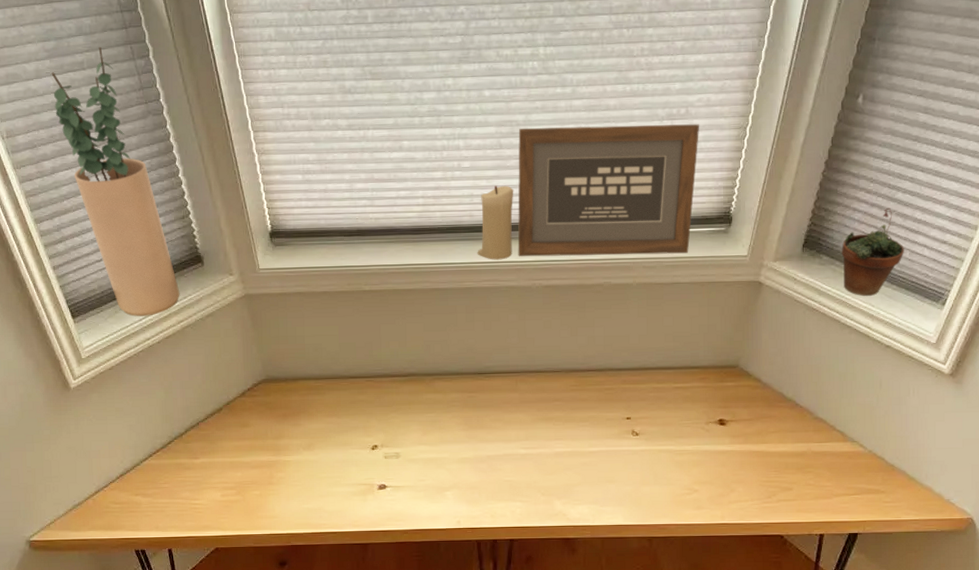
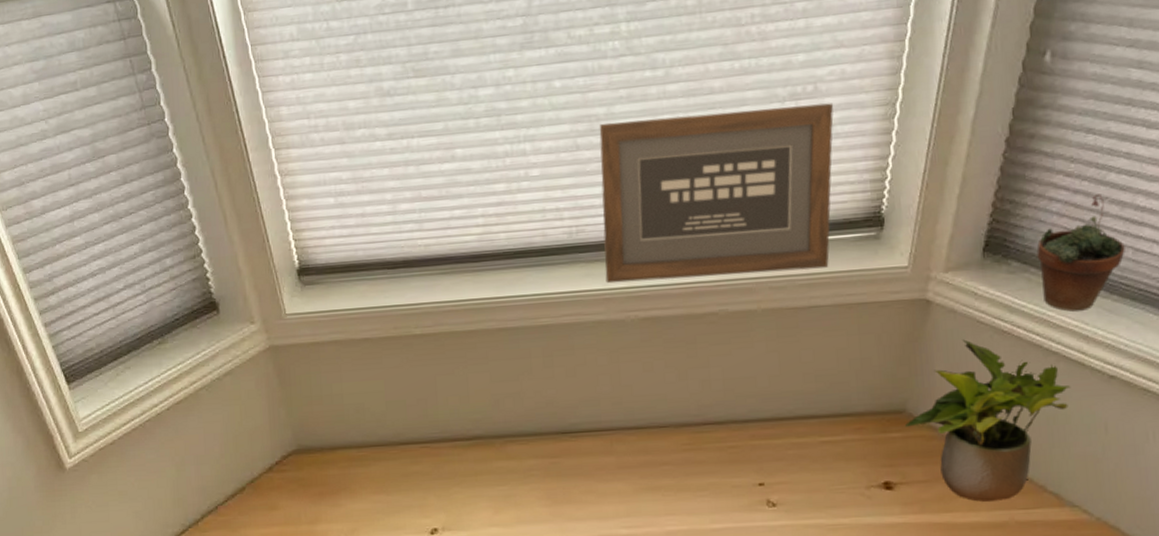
vase: present [51,46,180,317] -> none [40,62,192,379]
candle: present [477,185,514,260] -> none [553,195,599,289]
potted plant: none [737,313,859,436] -> present [905,339,1071,502]

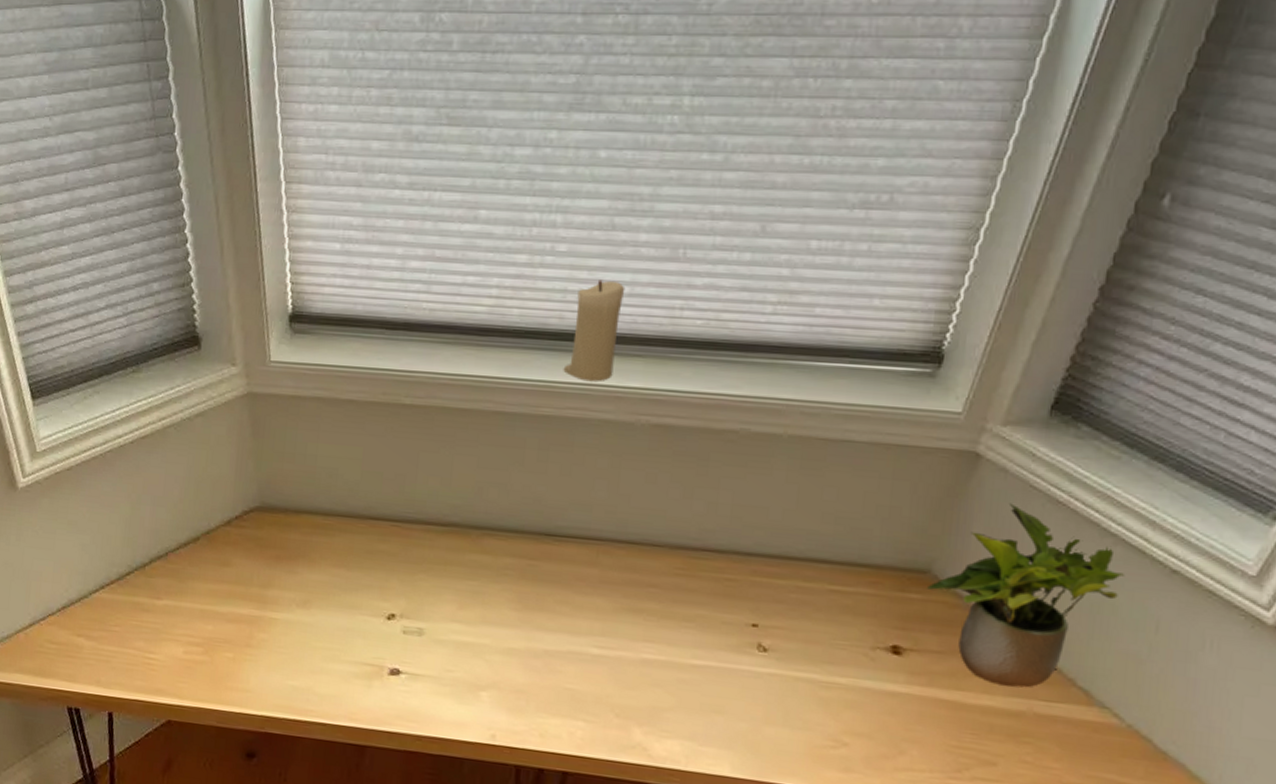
candle: none [553,195,599,289] -> present [563,280,626,382]
picture frame: present [599,103,834,284] -> none [620,204,909,400]
succulent plant: present [1036,194,1125,313] -> none [1111,364,1217,494]

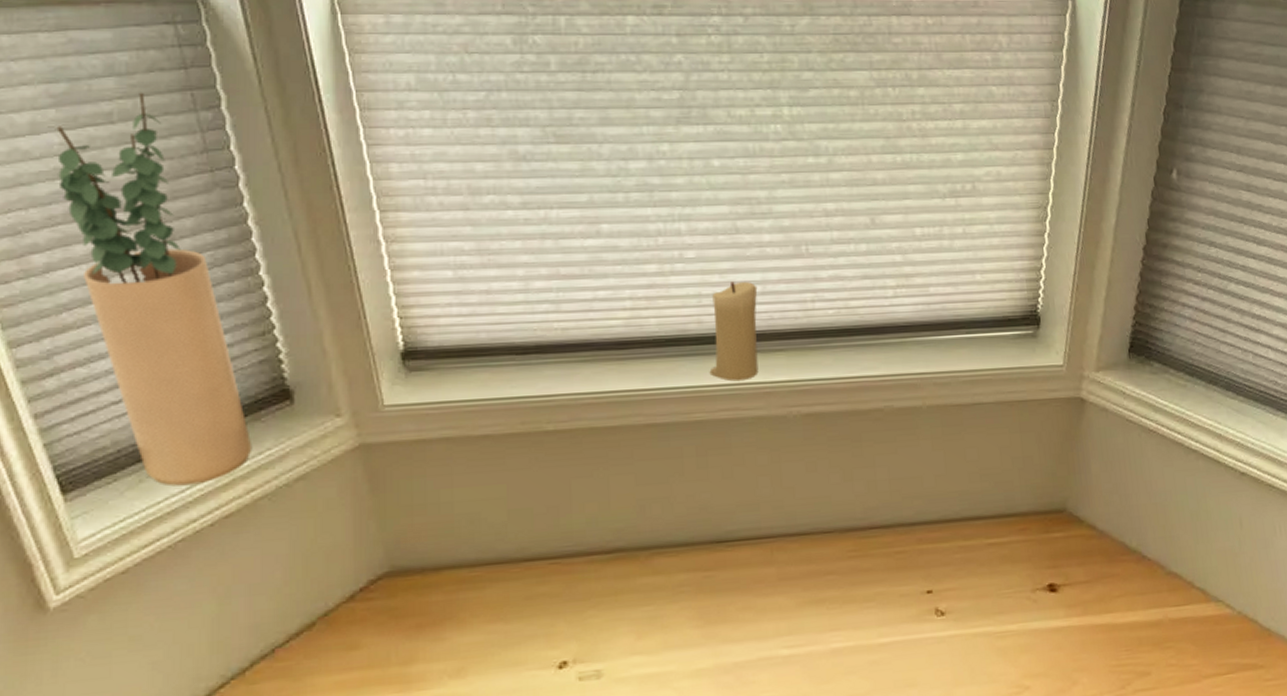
vase: none [46,62,167,408] -> present [56,92,253,487]
potted plant: present [927,503,1125,688] -> none [1066,437,1210,601]

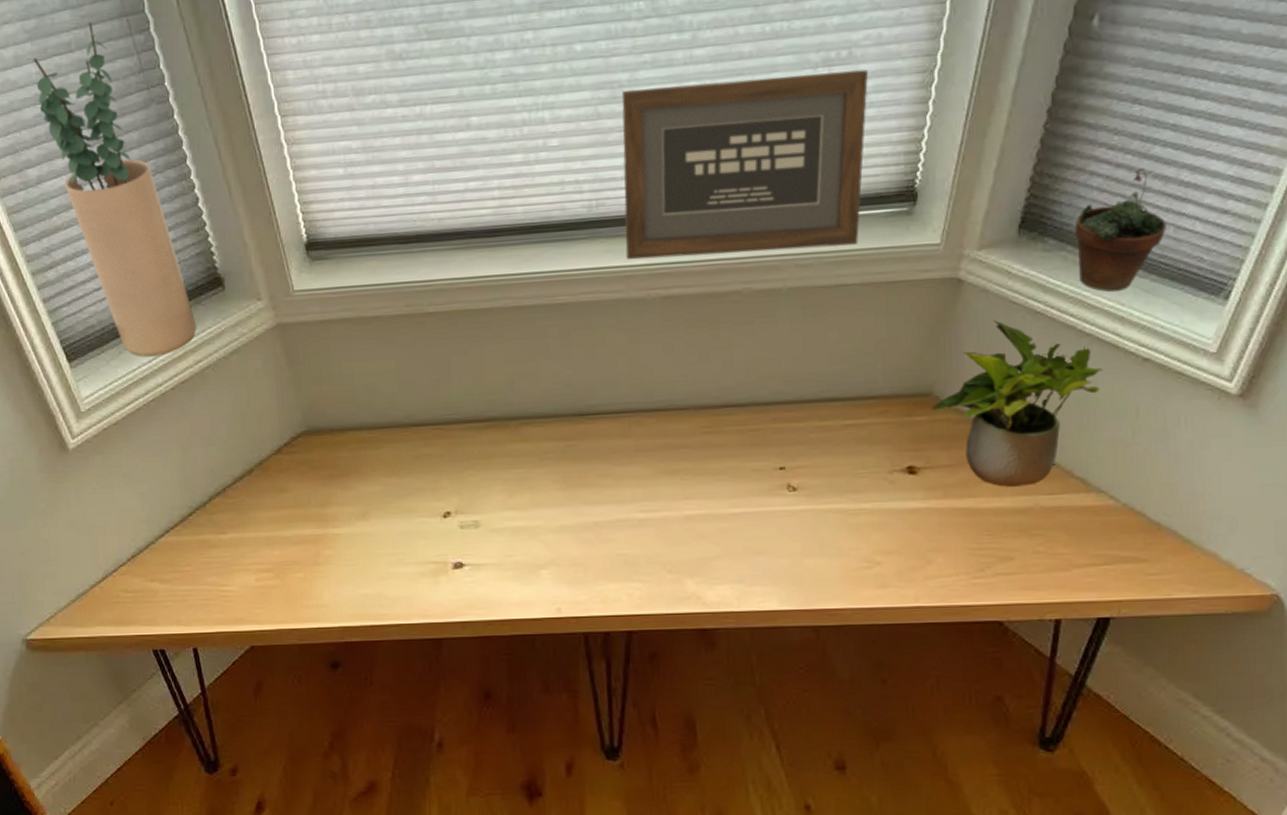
candle: present [709,281,759,382] -> none [572,166,619,266]
picture frame: none [760,202,991,377] -> present [621,69,869,260]
potted plant: none [1066,437,1210,601] -> present [932,320,1104,487]
succulent plant: none [1174,302,1247,412] -> present [1074,168,1166,293]

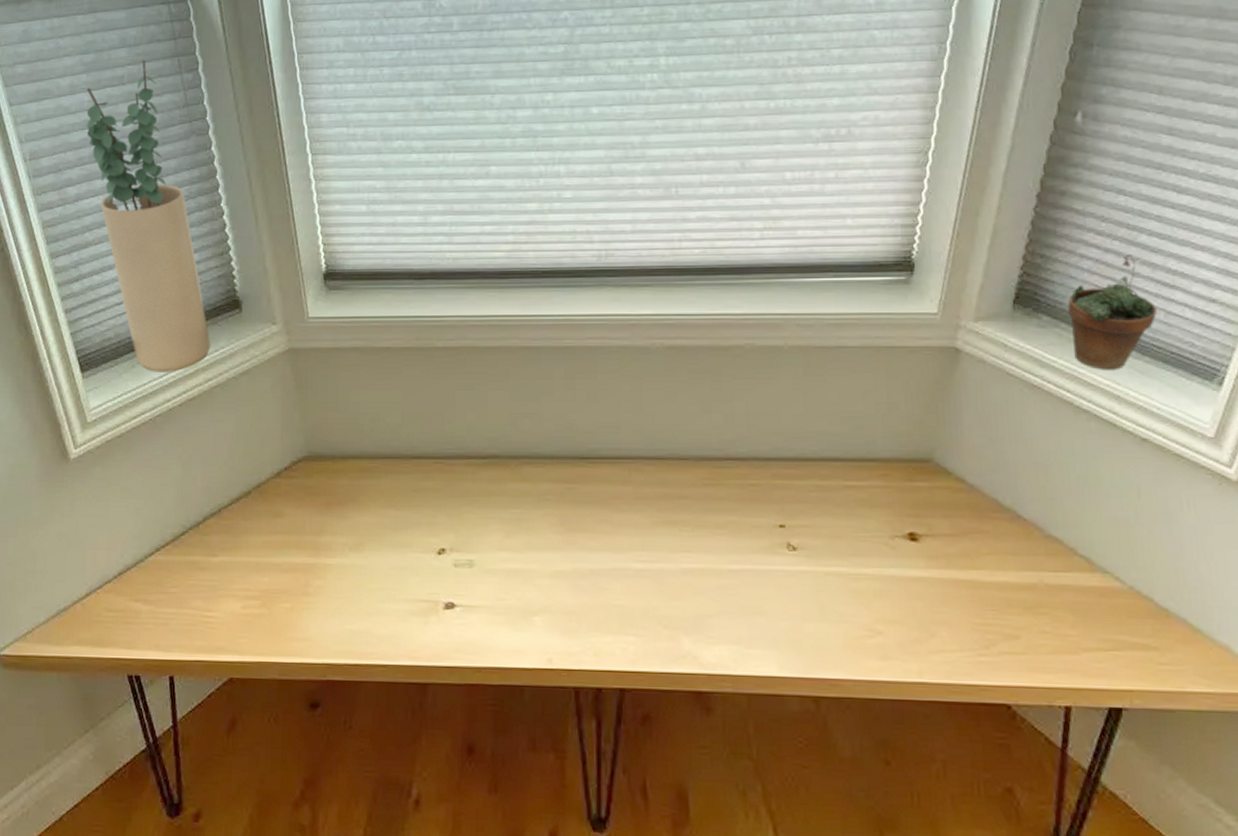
picture frame: present [621,69,869,260] -> none [632,147,867,310]
potted plant: present [932,320,1104,487] -> none [932,391,1103,561]

